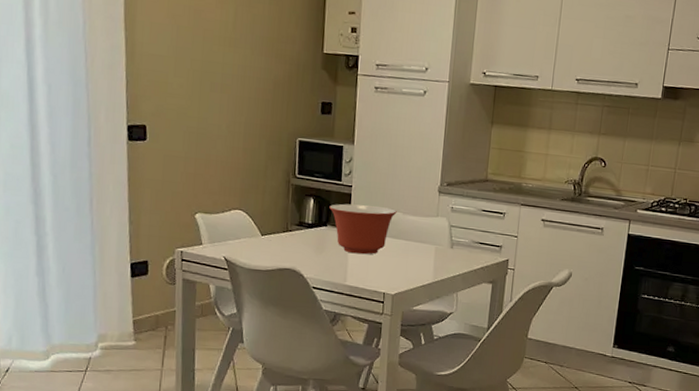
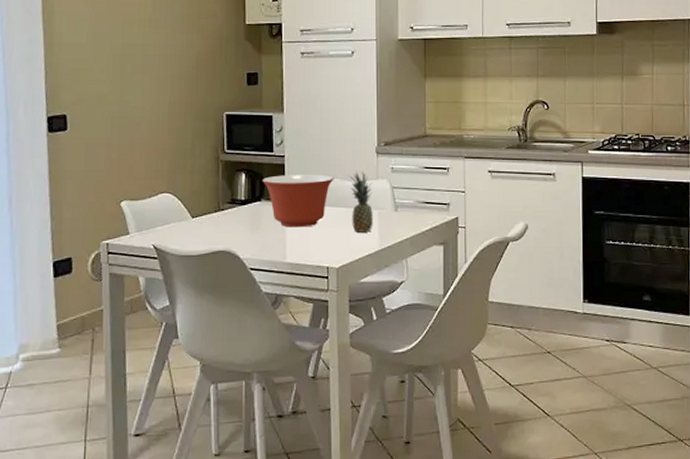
fruit: none [410,207,433,265] -> present [348,171,373,232]

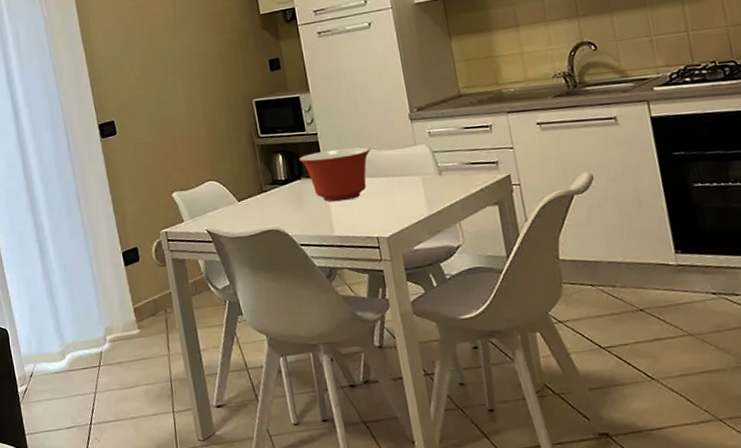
fruit: present [348,171,373,232] -> none [384,139,418,201]

